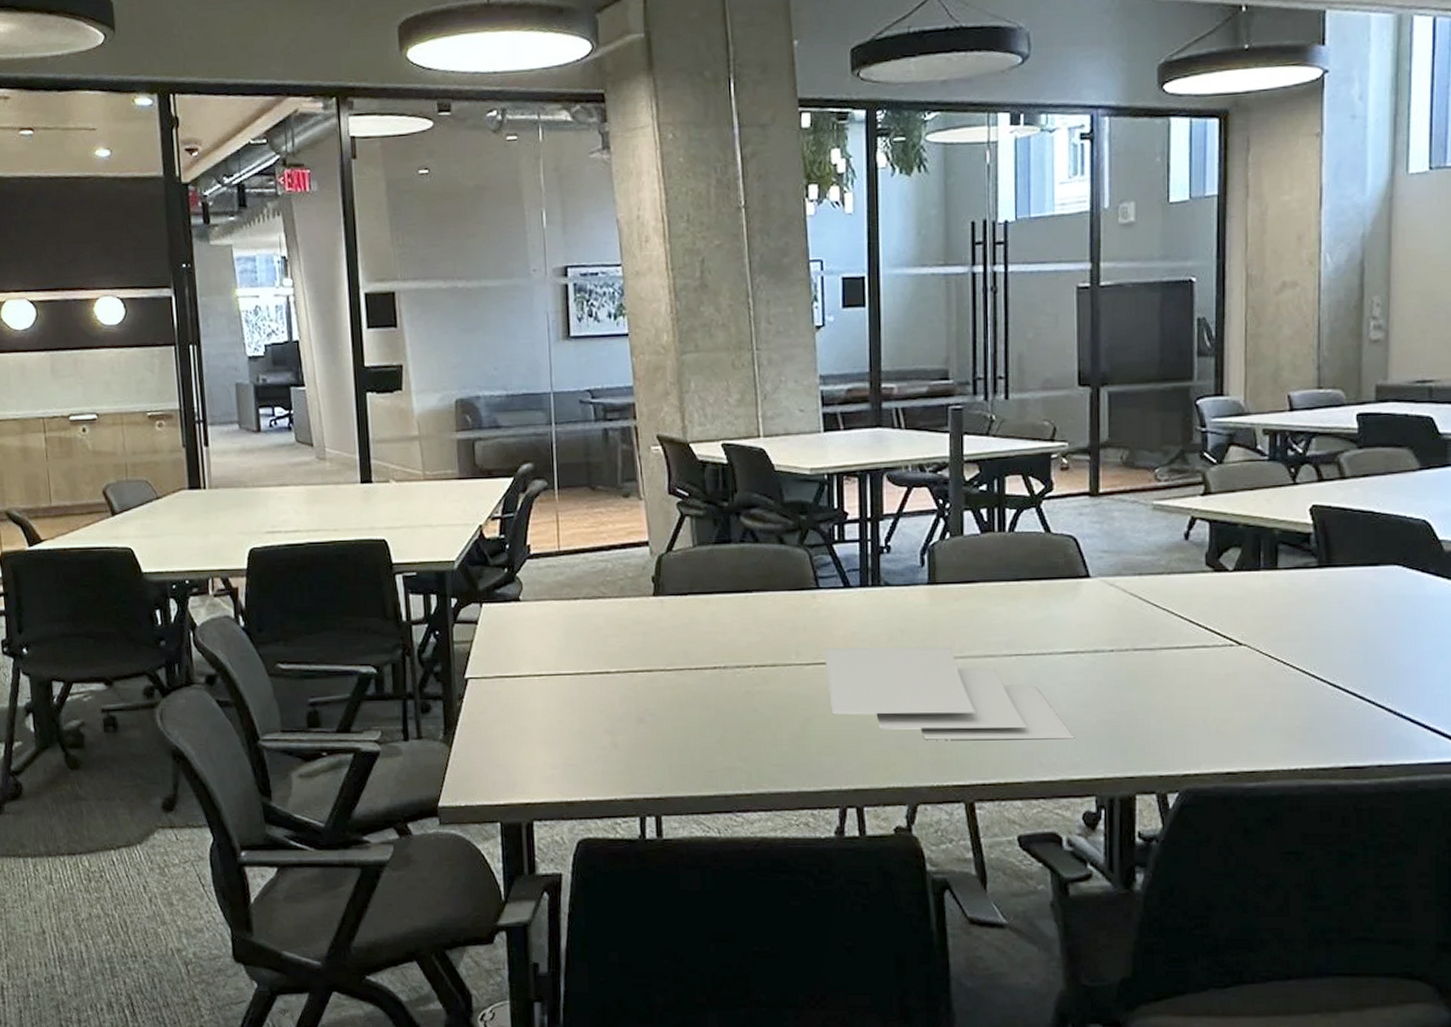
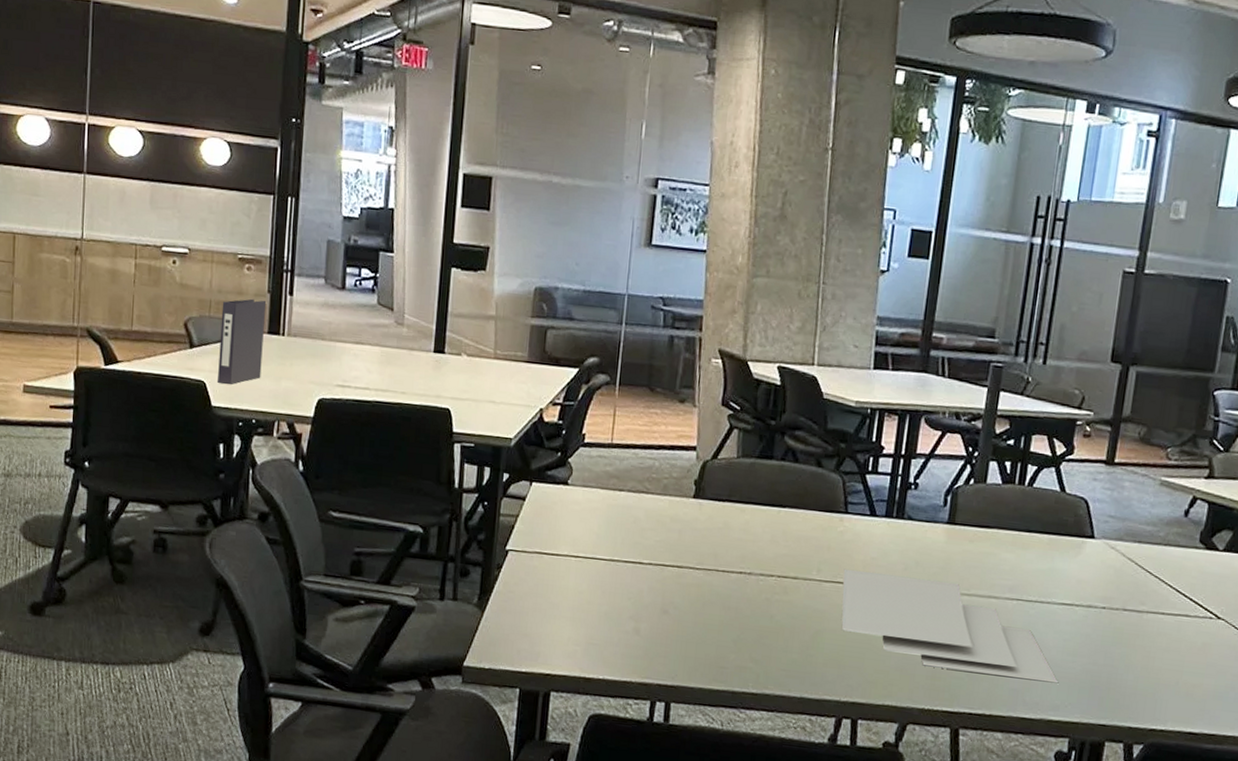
binder: none [138,455,188,548] -> present [218,298,267,385]

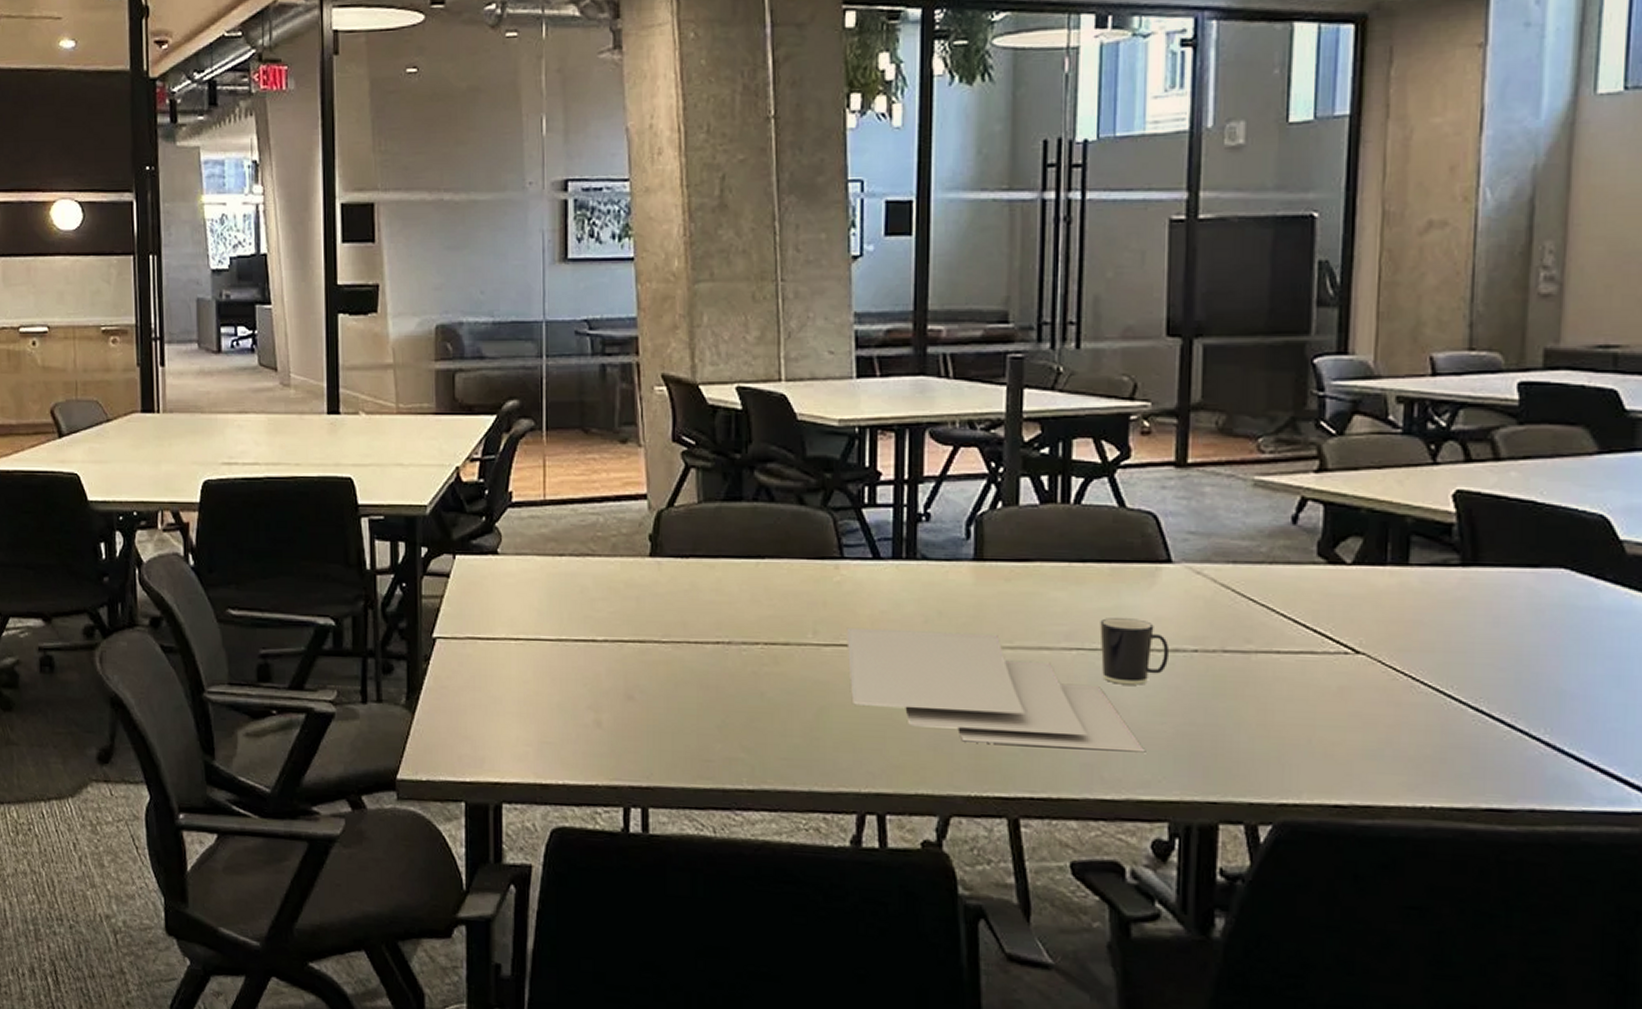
binder: present [218,298,267,385] -> none [89,374,138,475]
mug: none [1033,577,1085,631] -> present [1099,618,1170,685]

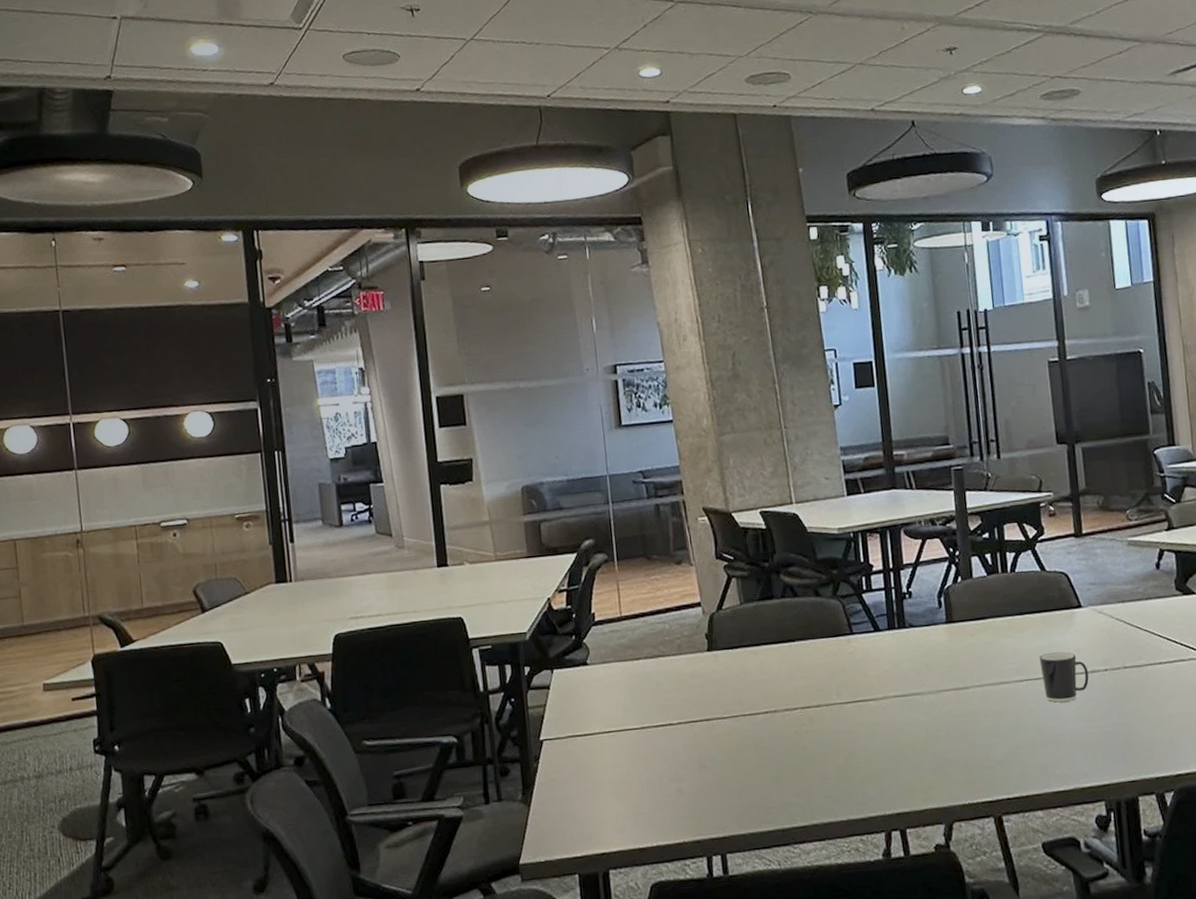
papers: present [846,627,1146,753] -> none [861,677,1083,763]

